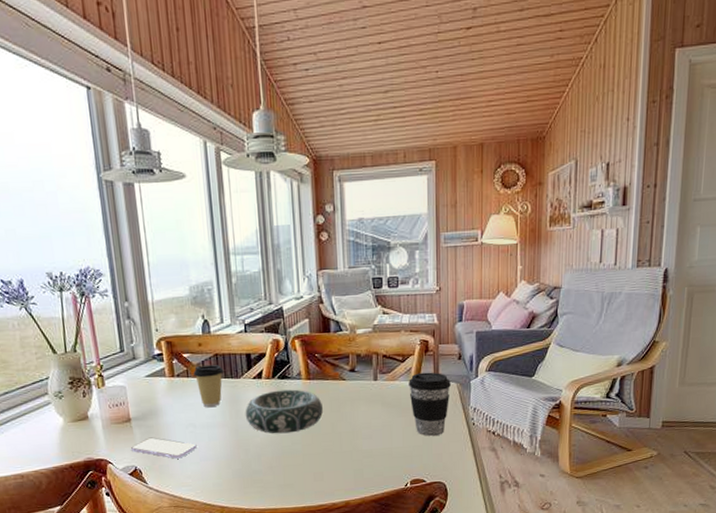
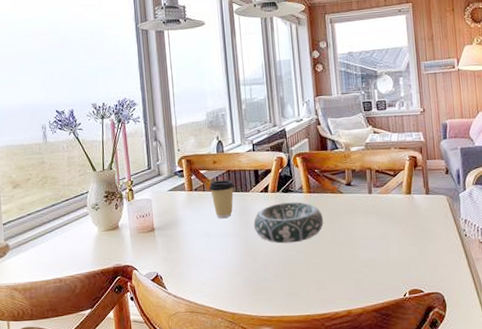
smartphone: present [130,437,197,459] -> none [153,245,211,266]
coffee cup: present [409,372,451,436] -> none [401,185,441,247]

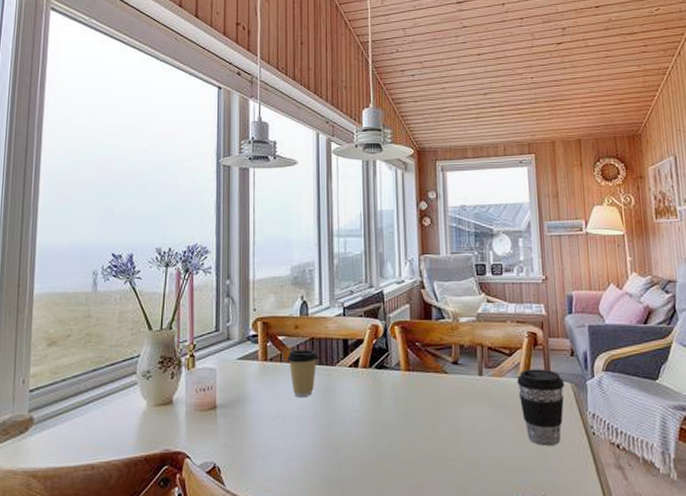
decorative bowl: present [253,202,324,244] -> none [338,381,424,433]
coffee cup: none [401,185,441,247] -> present [517,369,564,446]

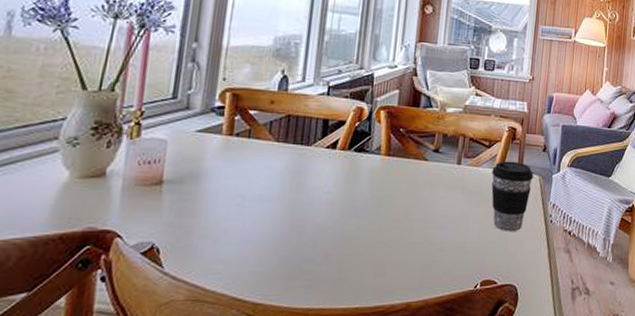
coffee cup: present [287,350,319,398] -> none [257,126,294,177]

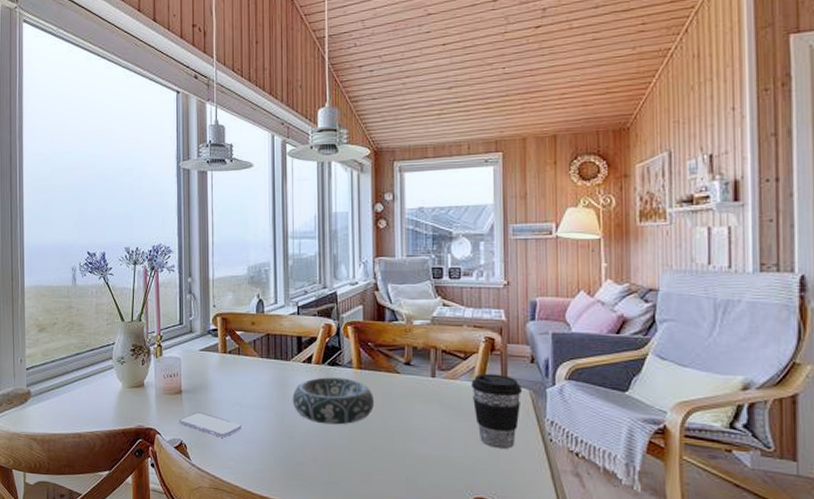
smartphone: none [152,207,241,237] -> present [178,412,242,438]
decorative bowl: none [308,164,399,216] -> present [292,377,375,425]

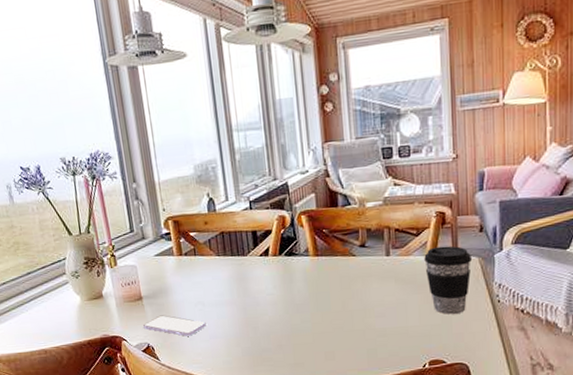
decorative bowl: present [292,377,375,425] -> none [252,266,333,312]

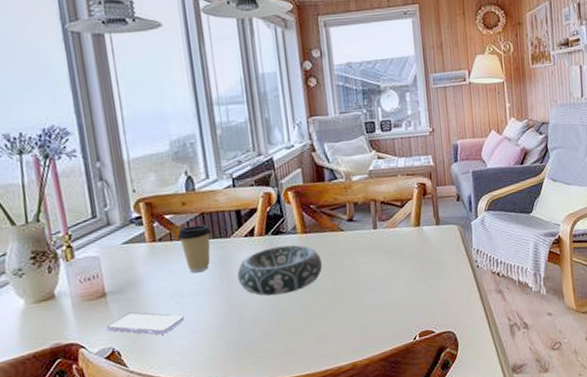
coffee cup: none [200,243,231,286] -> present [177,224,212,273]
decorative bowl: none [252,266,333,312] -> present [237,245,323,296]
coffee cup: present [424,246,471,314] -> none [409,215,452,284]

